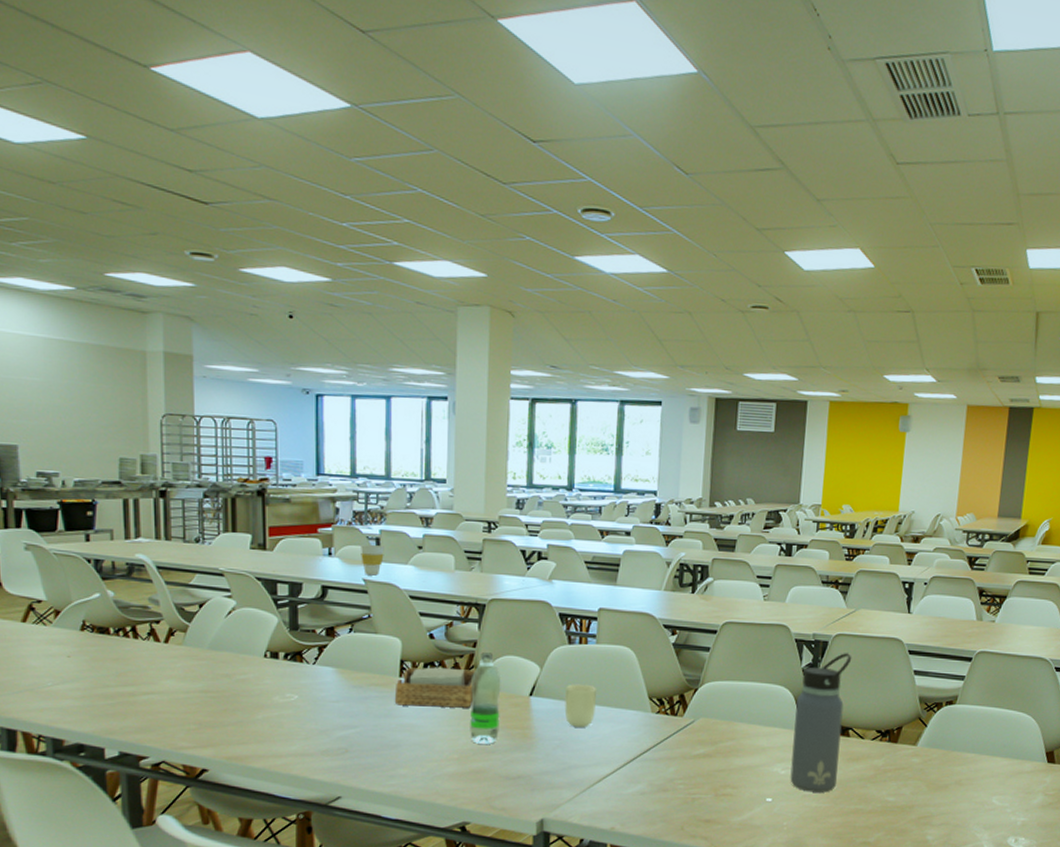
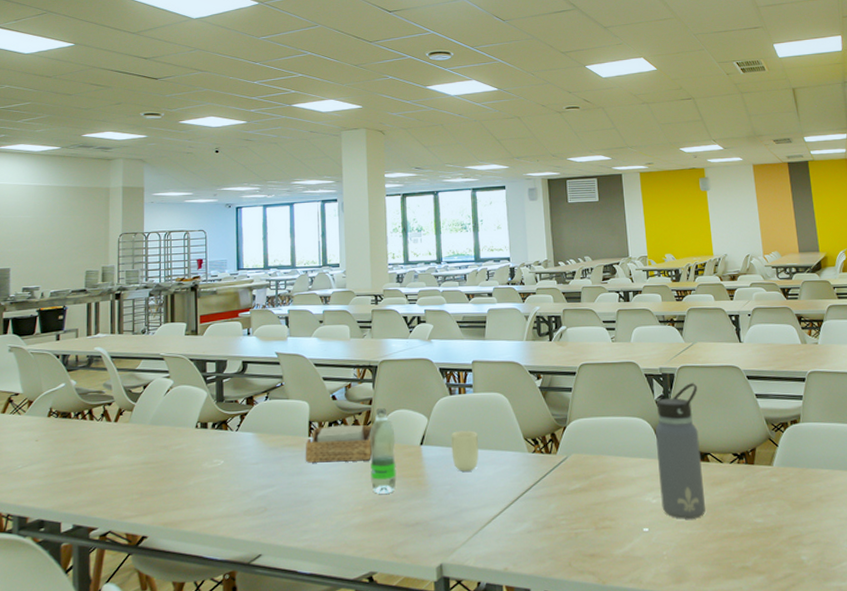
cup: present [361,545,384,576] -> none [273,323,292,349]

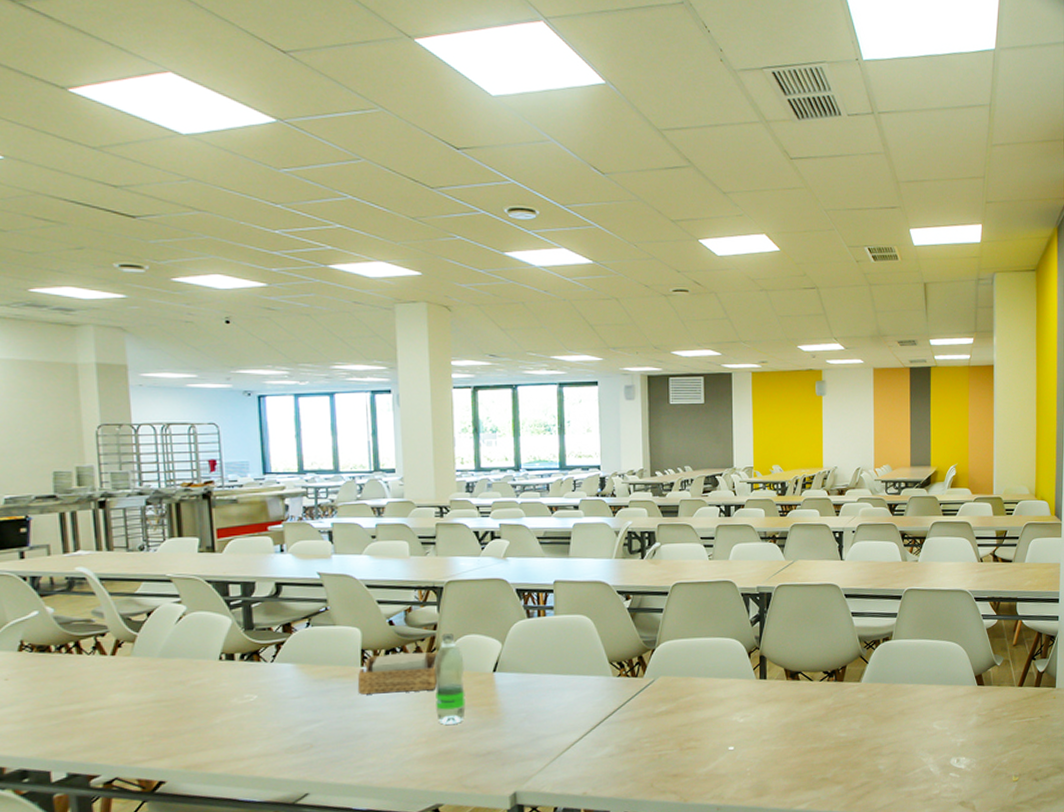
cup: present [451,430,479,471] -> none [528,655,559,698]
water bottle: present [655,383,706,519] -> none [748,602,795,737]

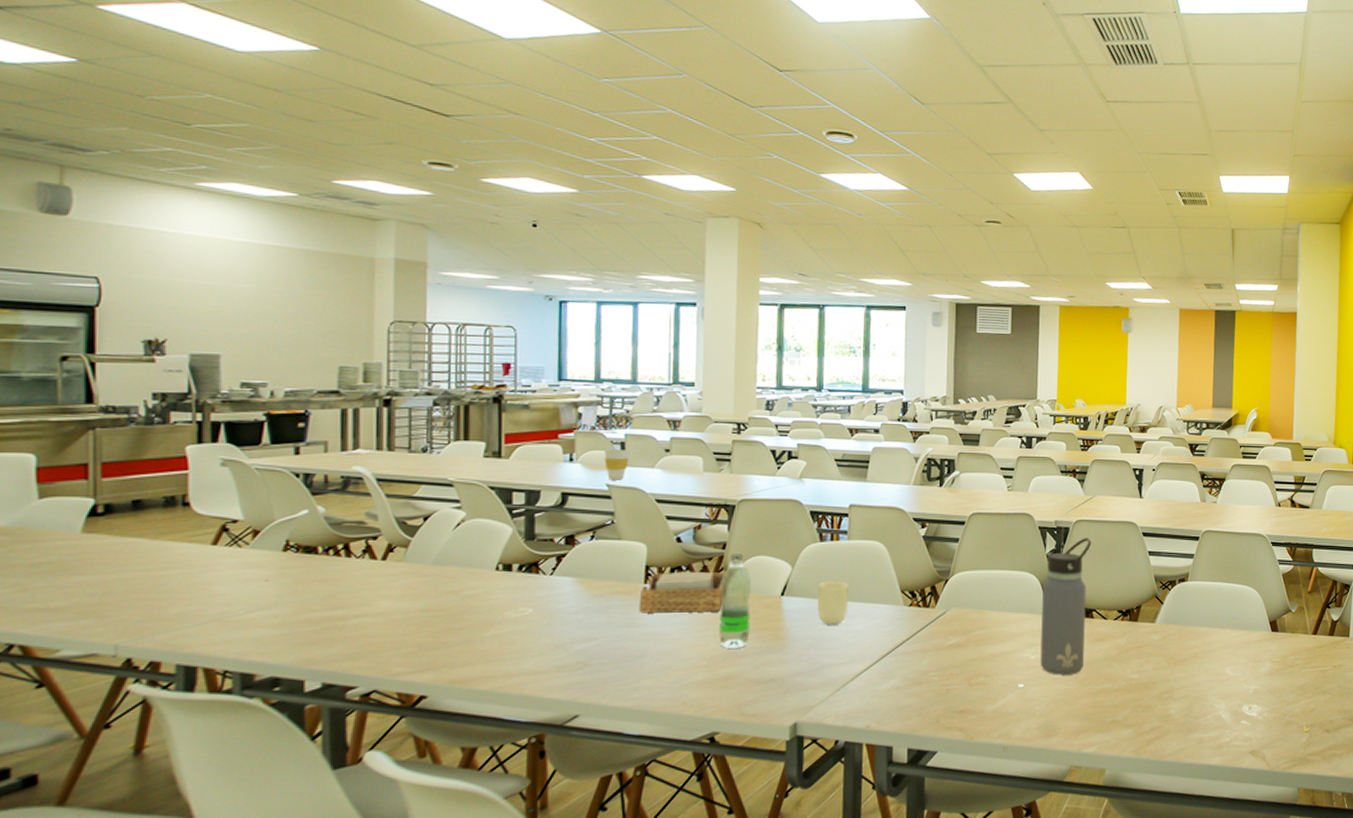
cup: none [313,538,338,569] -> present [604,449,630,480]
cup: none [528,655,559,698] -> present [817,581,849,625]
water bottle: none [748,602,795,737] -> present [1040,538,1092,675]

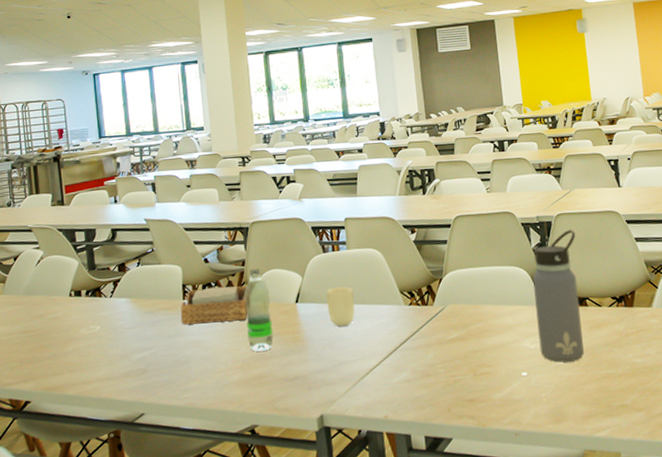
cup: present [604,449,630,480] -> none [140,189,160,216]

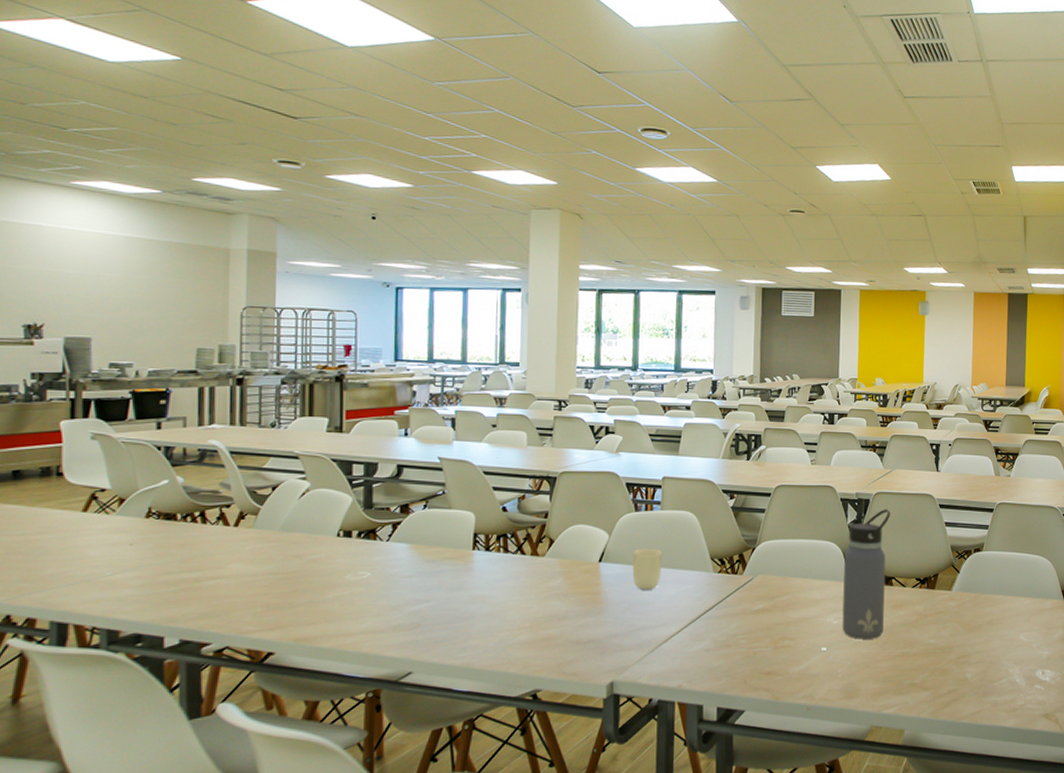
napkin holder: present [180,286,248,325] -> none [467,538,546,578]
bottle: present [244,269,274,352] -> none [541,523,572,611]

